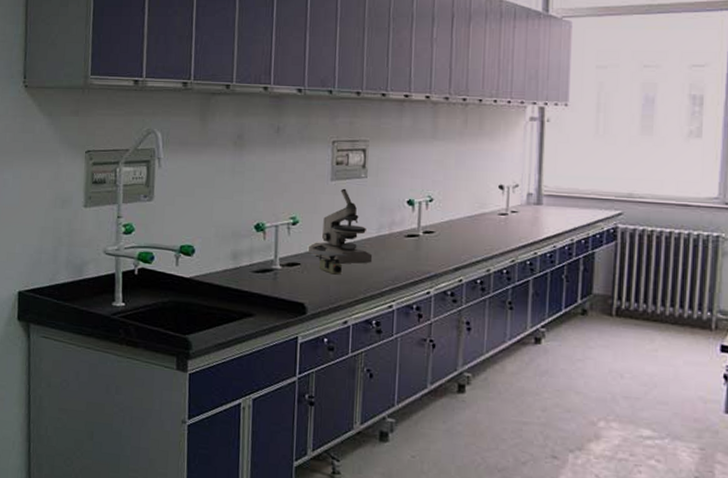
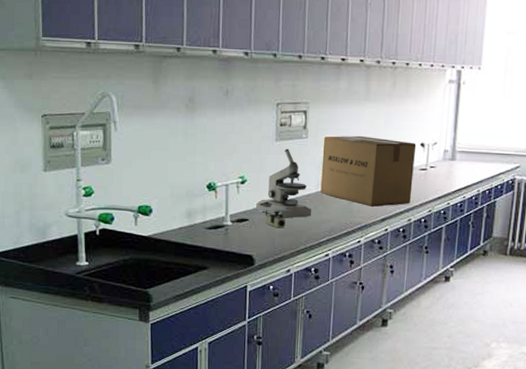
box: none [382,175,494,254] -> present [320,135,417,207]

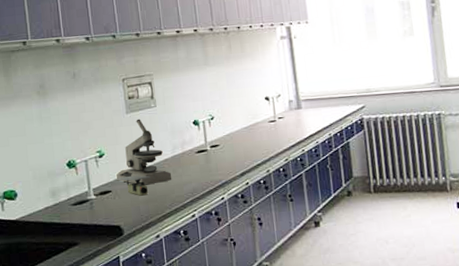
box: present [320,135,417,207] -> none [171,97,266,163]

